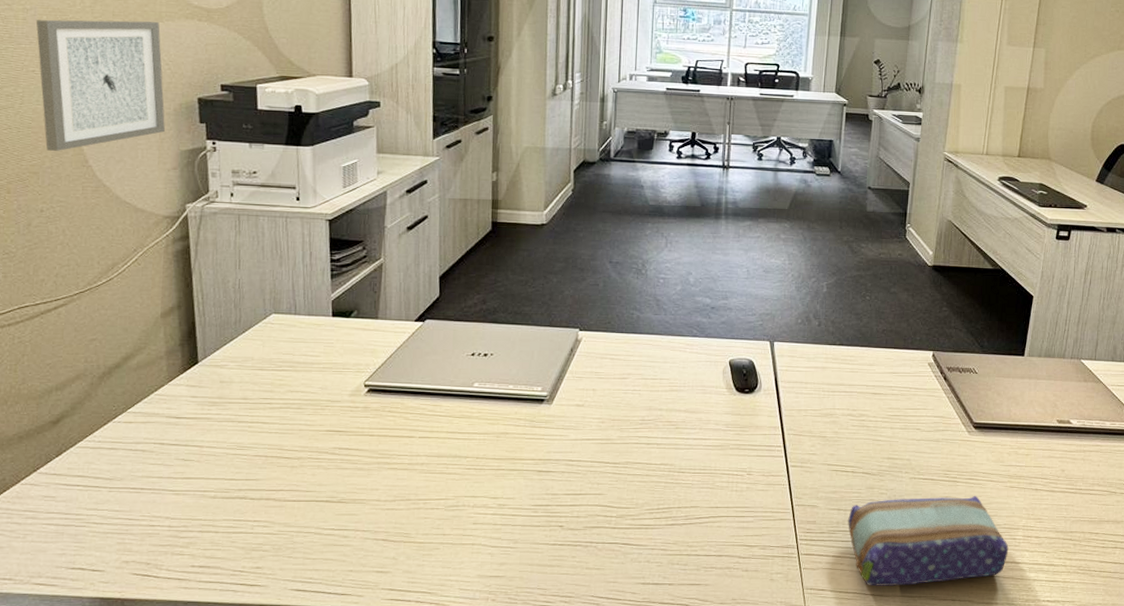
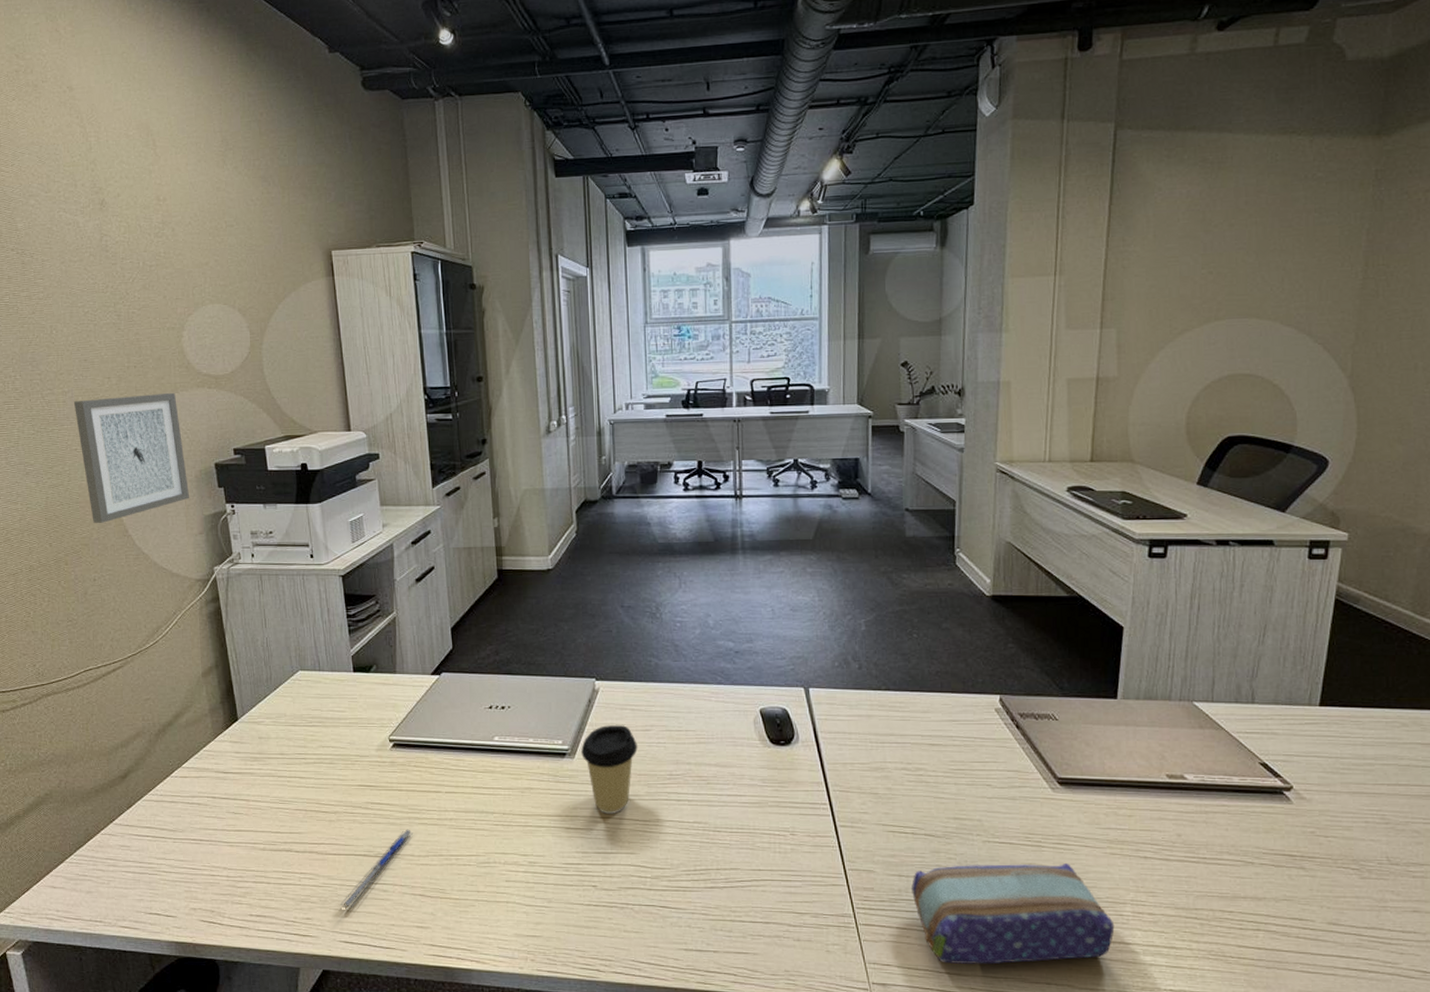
pen: none [295,474,381,555] -> present [340,829,413,908]
coffee cup: none [559,373,614,457] -> present [581,725,638,814]

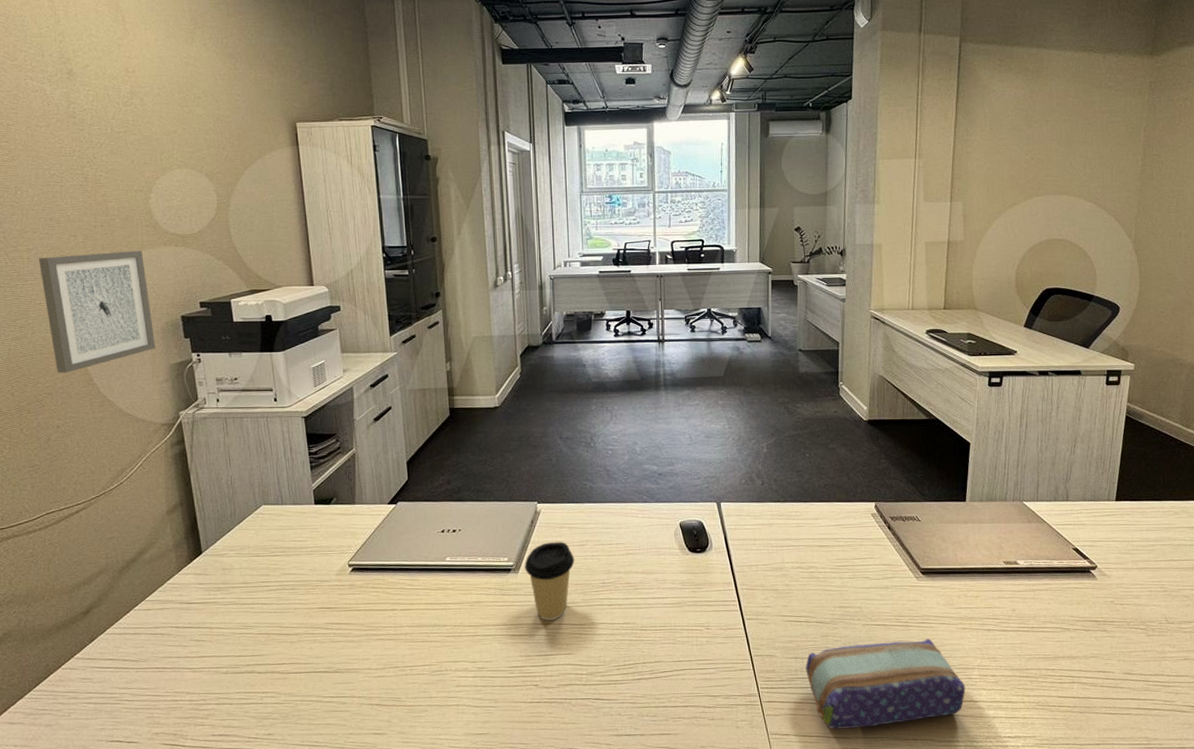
pen: present [340,829,413,908] -> none [301,645,370,721]

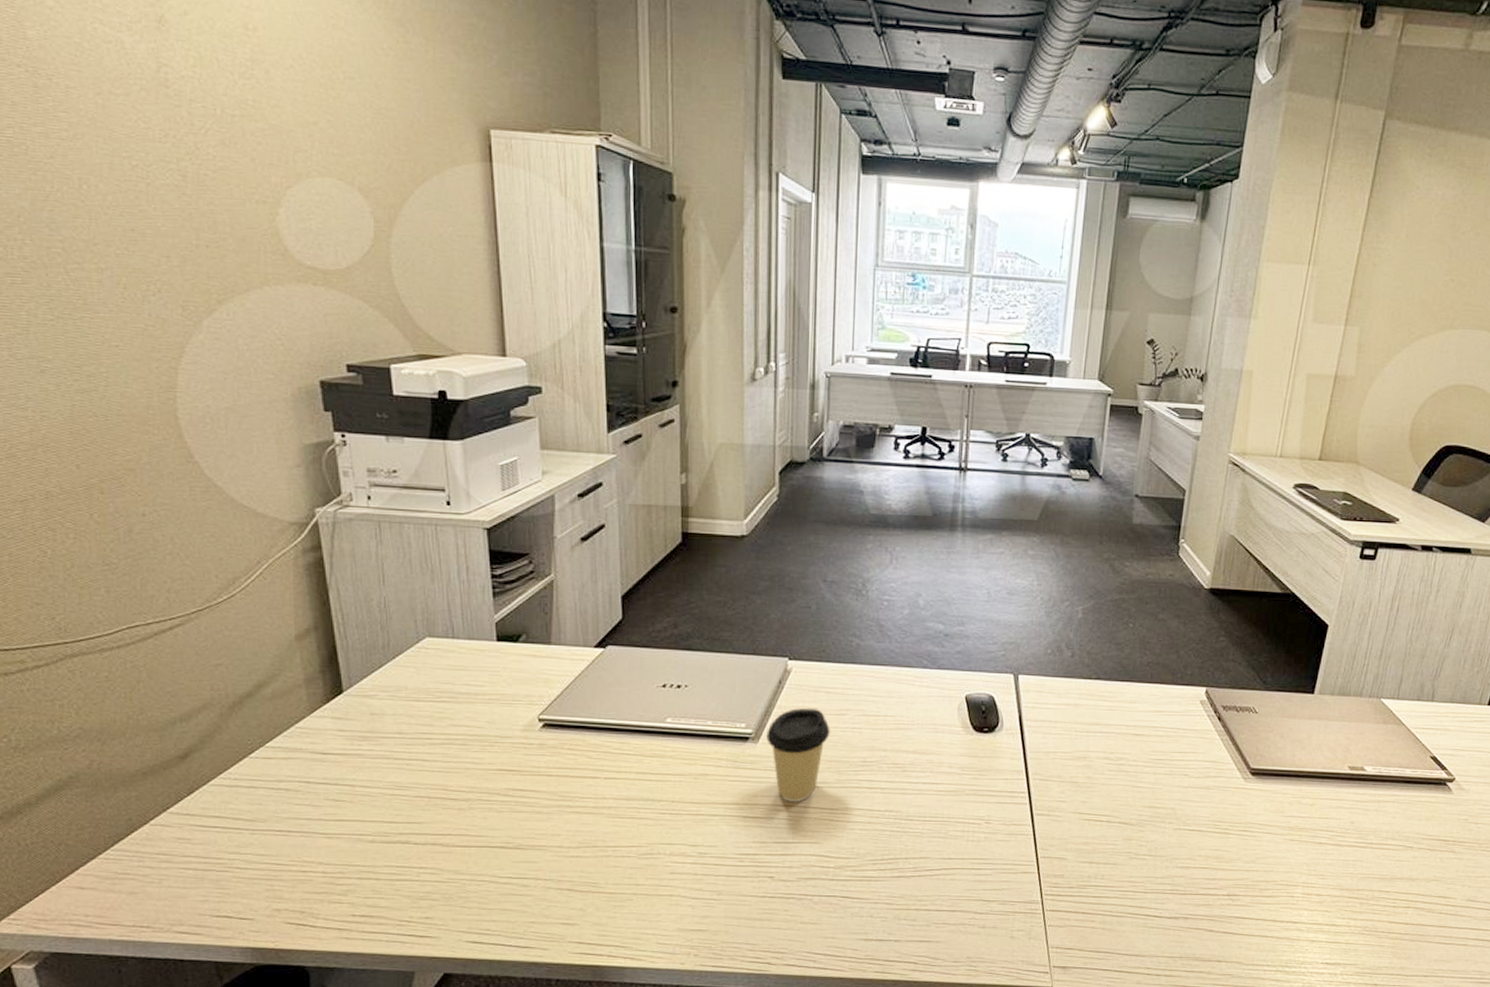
wall art: present [38,250,155,373] -> none [114,282,283,444]
pencil case: present [806,638,966,729] -> none [1101,848,1285,945]

